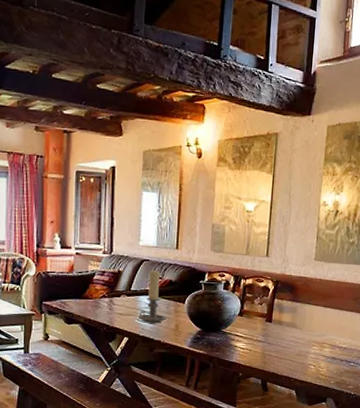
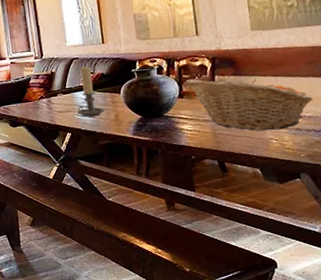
fruit basket: none [248,299,351,357] -> present [186,78,313,131]

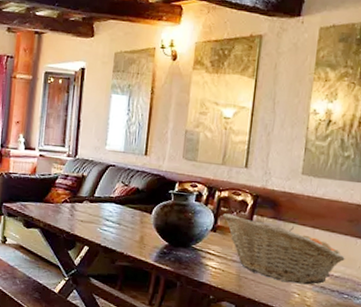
candle holder: present [77,66,105,117] -> none [101,176,131,234]

